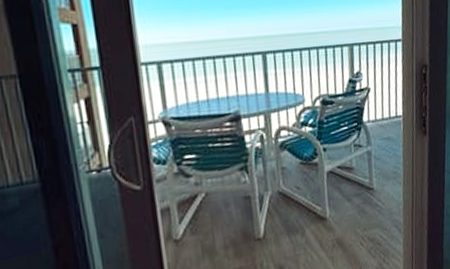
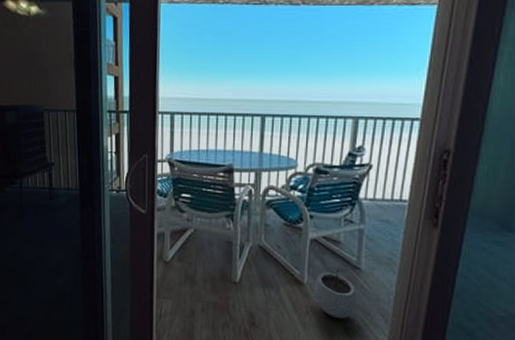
plant pot: none [336,194,375,243] -> present [314,268,357,319]

